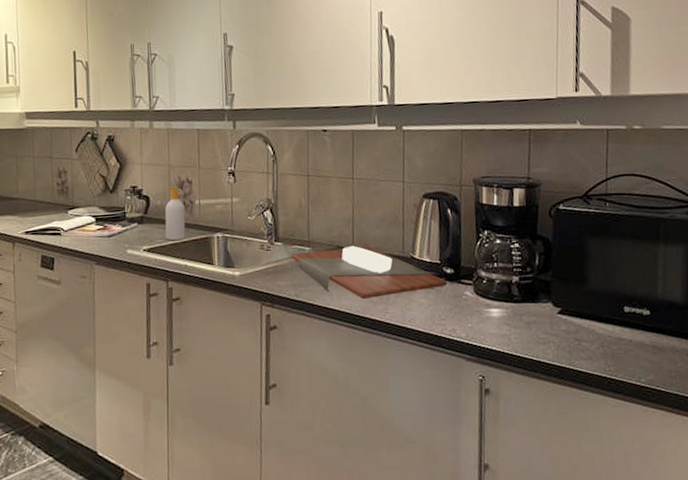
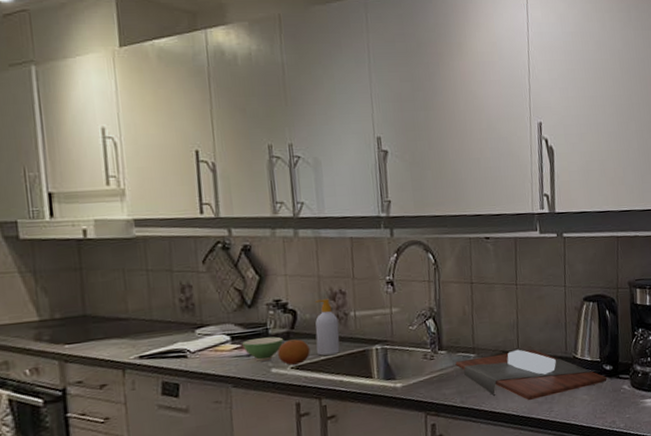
bowl: none [104,220,138,242] -> present [242,336,284,362]
fruit: none [133,223,160,248] -> present [278,339,310,365]

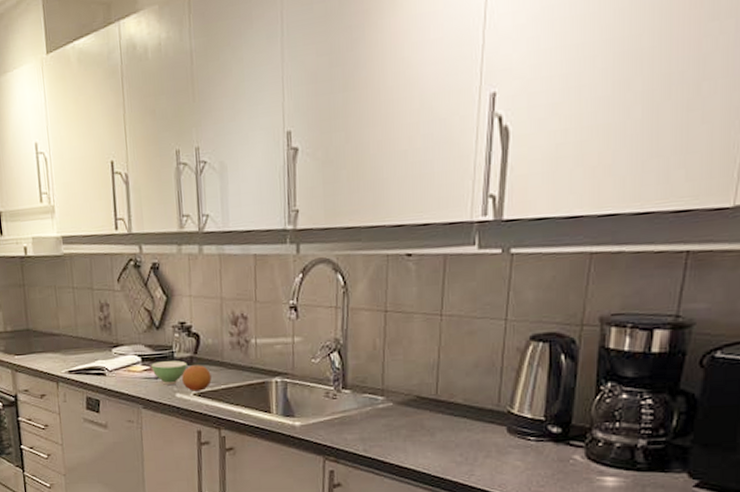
soap bottle: present [315,299,340,356] -> none [217,323,240,384]
cutting board: present [455,349,607,400] -> none [360,395,552,458]

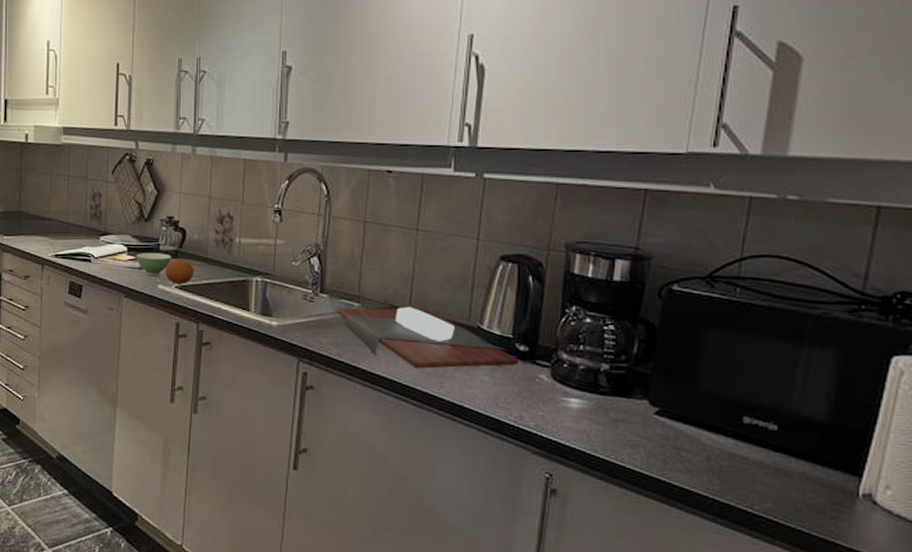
cutting board: none [360,395,552,458] -> present [336,306,519,369]

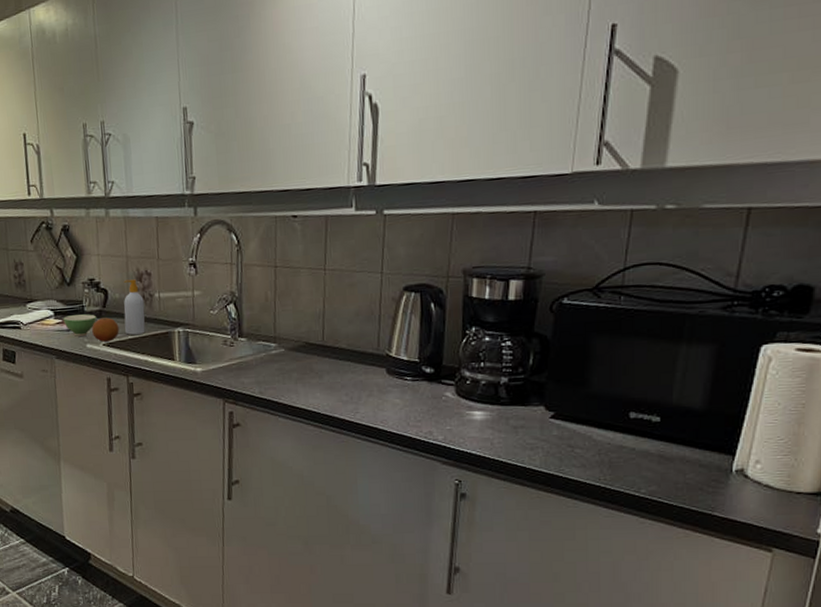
soap bottle: none [201,221,223,280] -> present [123,279,146,335]
cutting board: present [336,306,519,369] -> none [255,341,426,398]

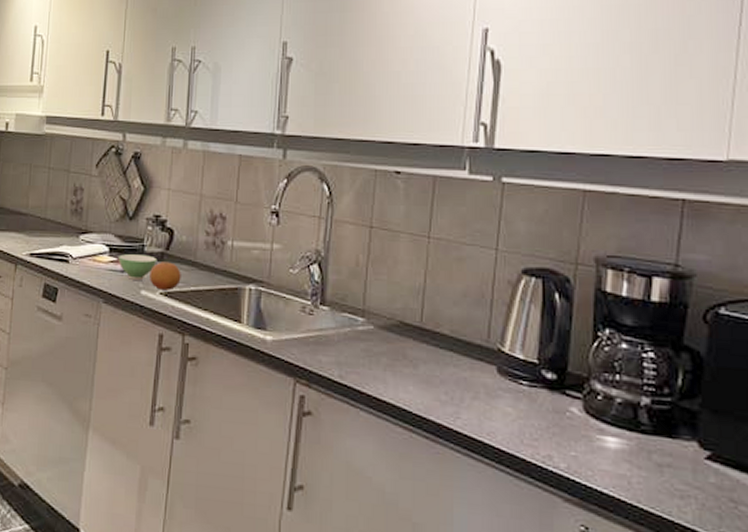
soap bottle: present [123,279,146,335] -> none [188,221,214,286]

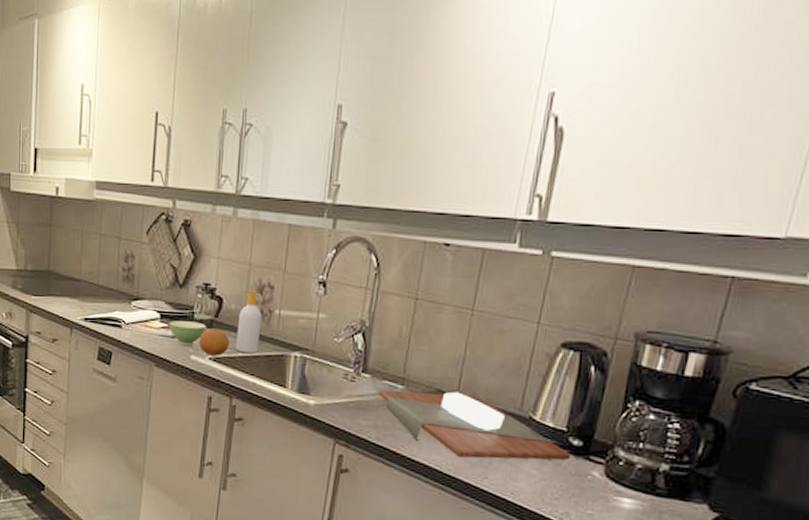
soap bottle: none [188,221,214,286] -> present [236,290,262,353]
cutting board: none [338,323,546,396] -> present [378,390,571,461]

